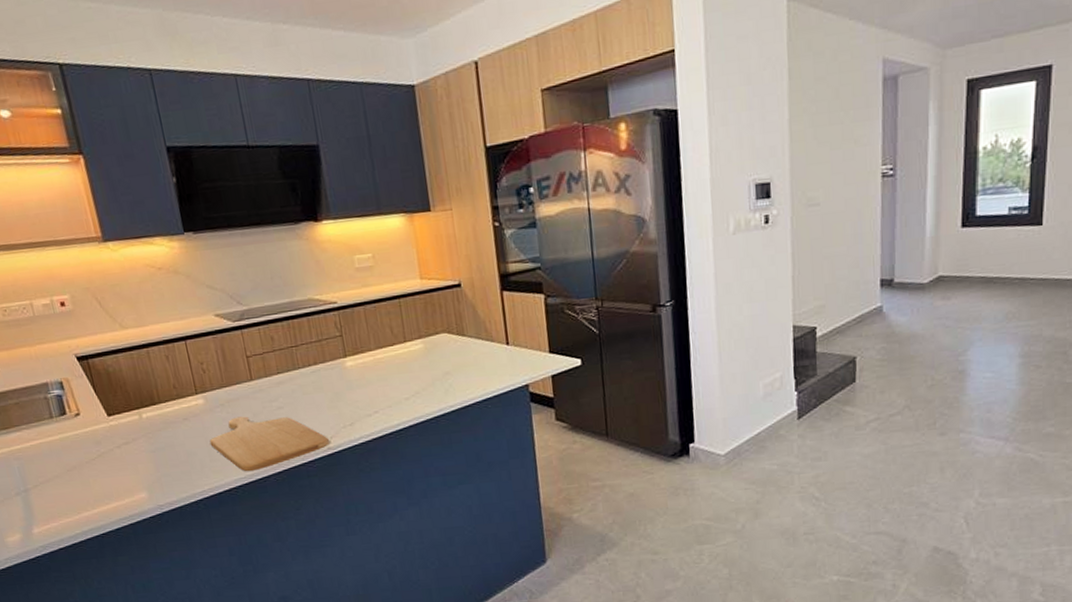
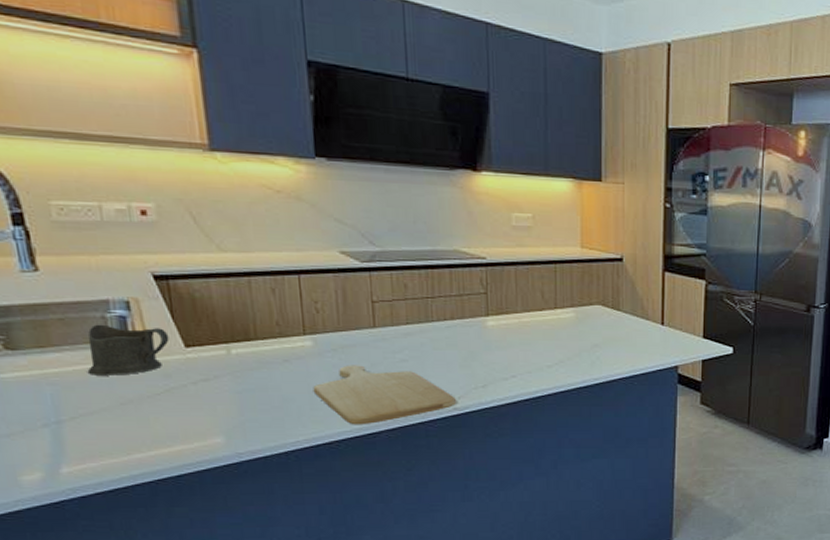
cup: none [37,402,95,448] -> present [87,324,169,376]

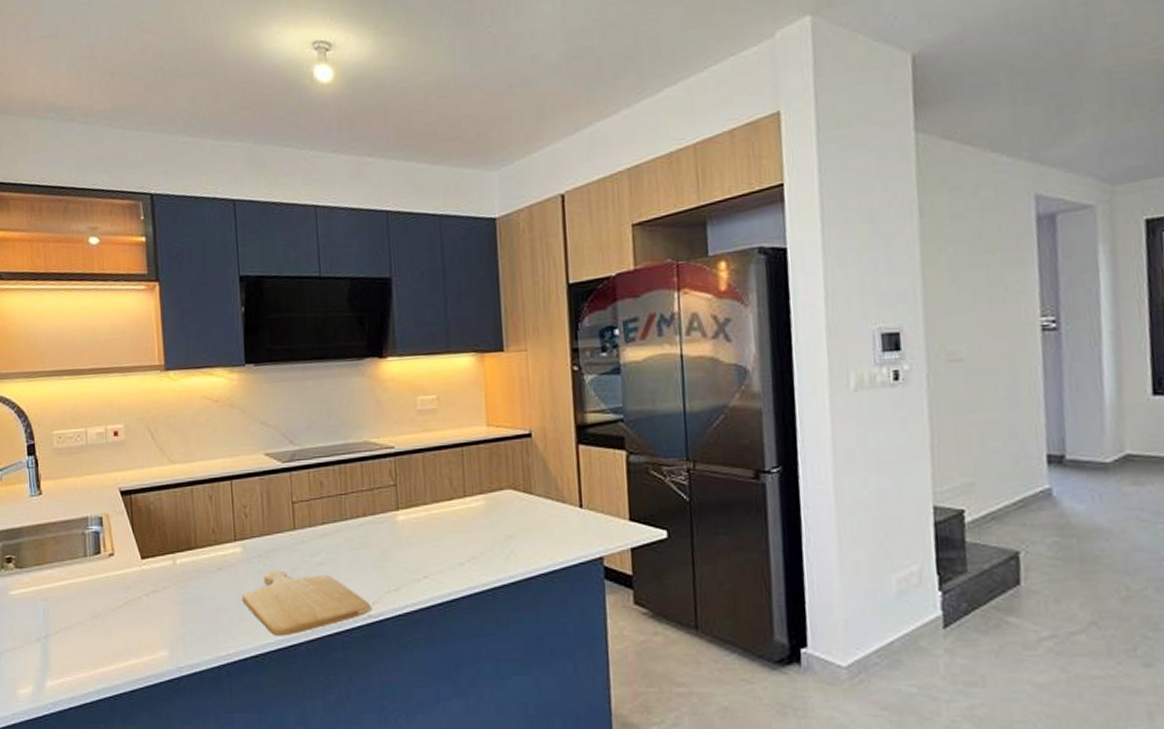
cup: present [87,324,169,376] -> none [69,540,130,590]

